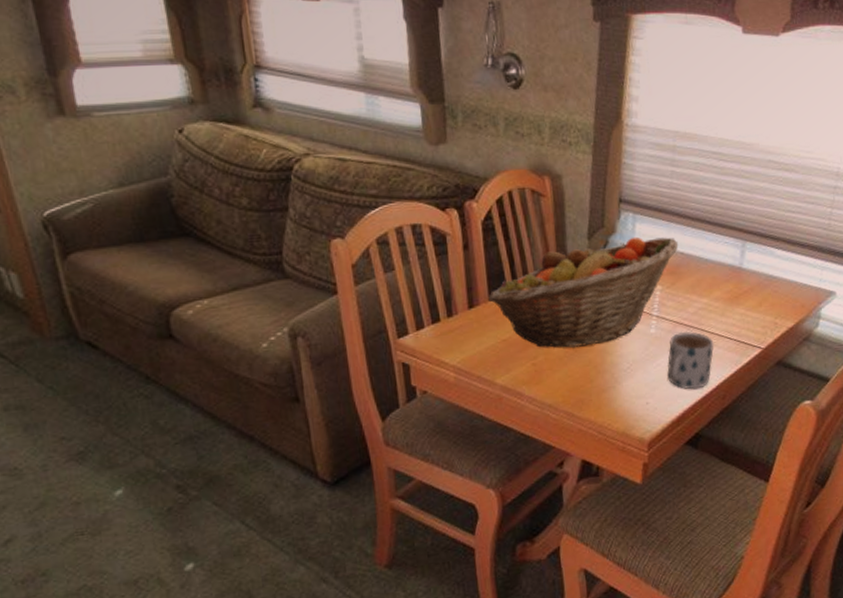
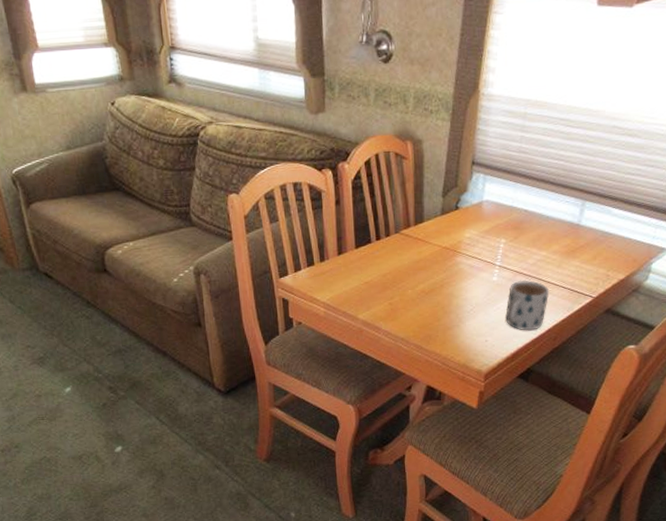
fruit basket: present [488,236,679,348] -> none [354,195,523,291]

